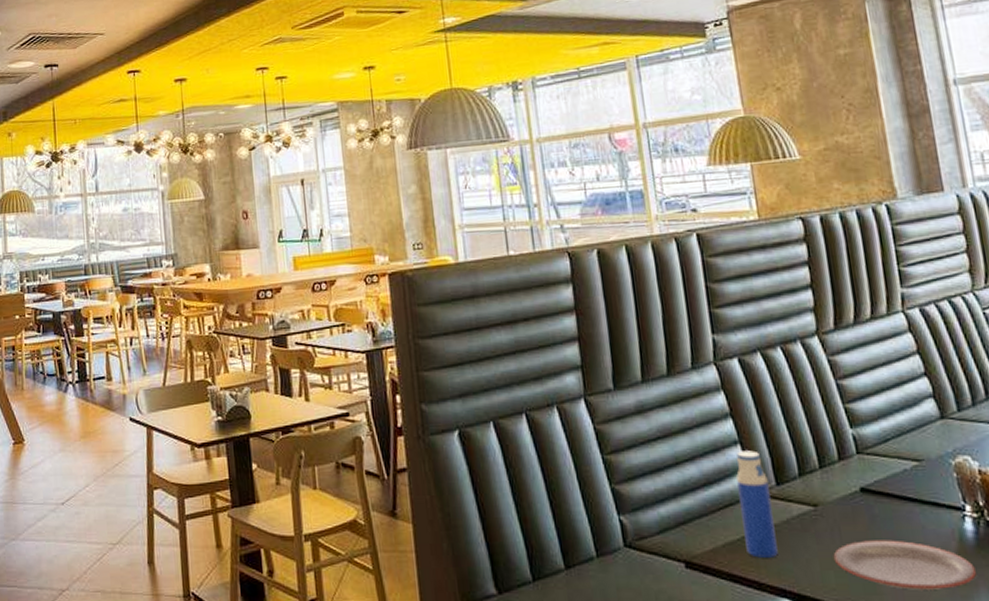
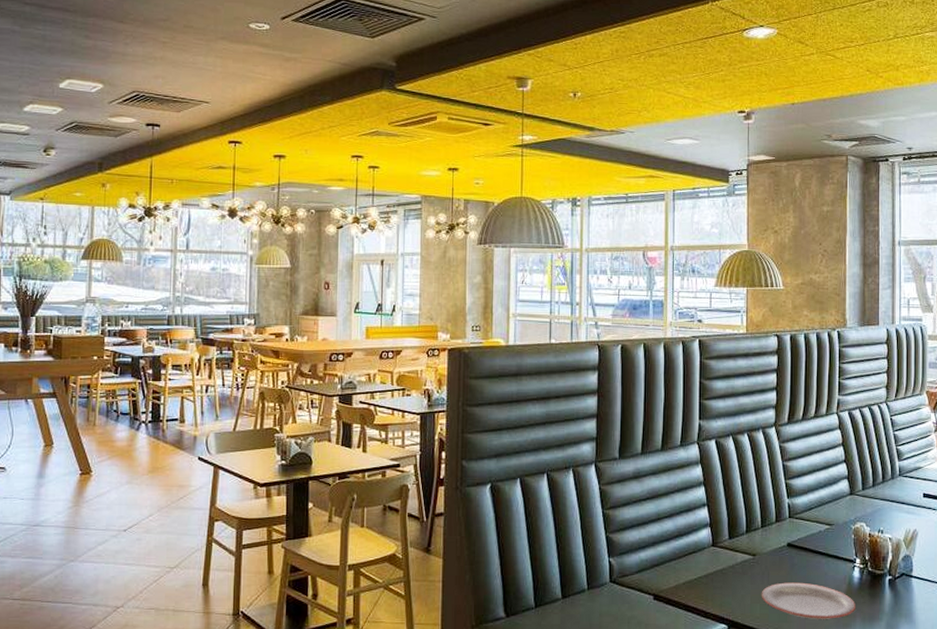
water bottle: present [736,450,778,558] -> none [700,512,723,593]

